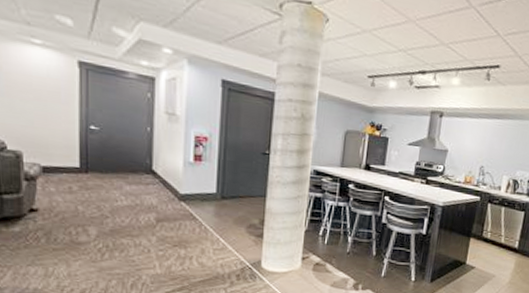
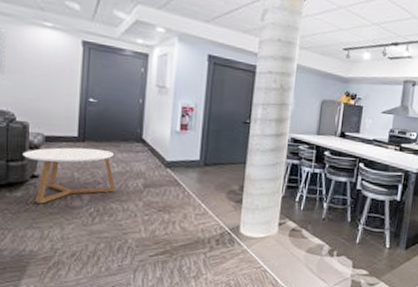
coffee table: none [18,179,124,239] -> present [23,147,115,204]

